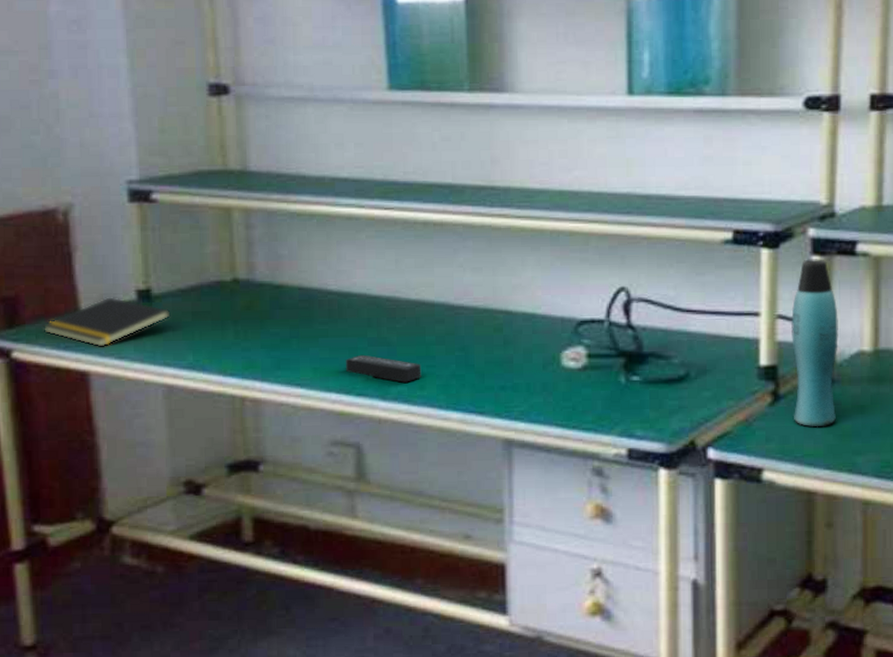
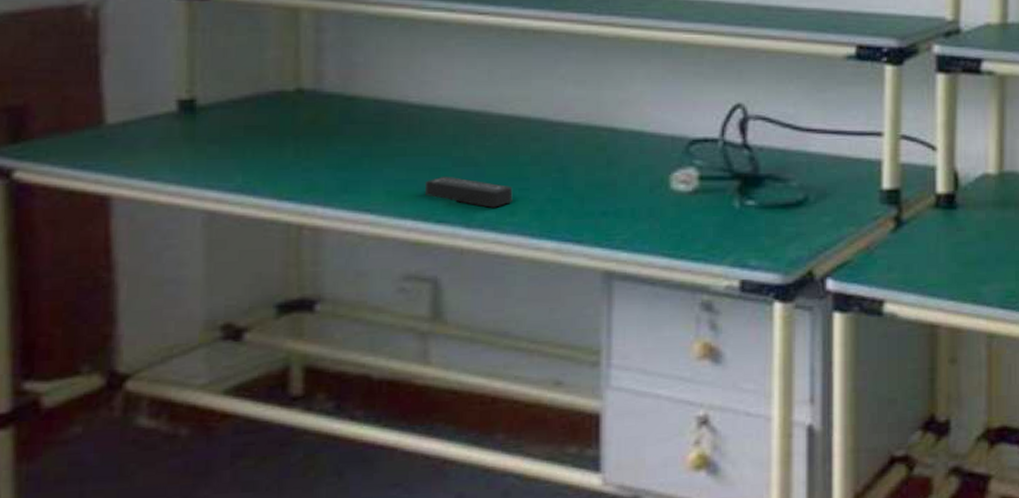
notepad: present [43,296,171,348] -> none [56,106,218,168]
bottle: present [791,259,839,427] -> none [915,77,963,255]

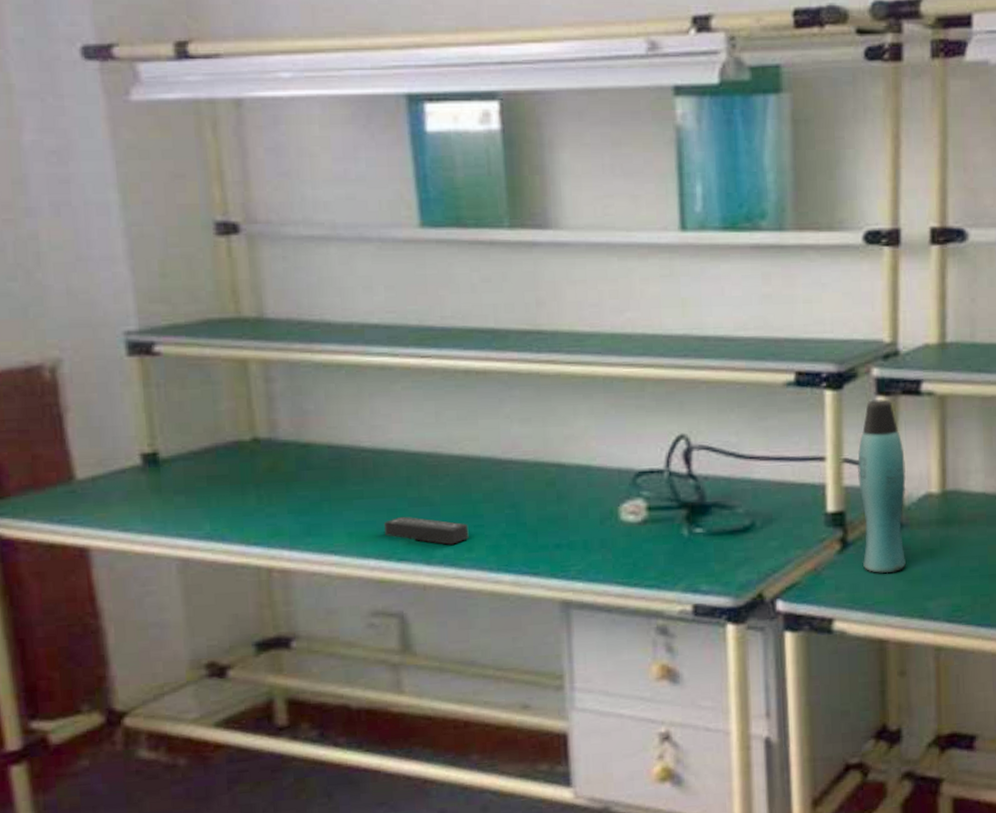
bottle: none [915,77,963,255] -> present [857,399,906,574]

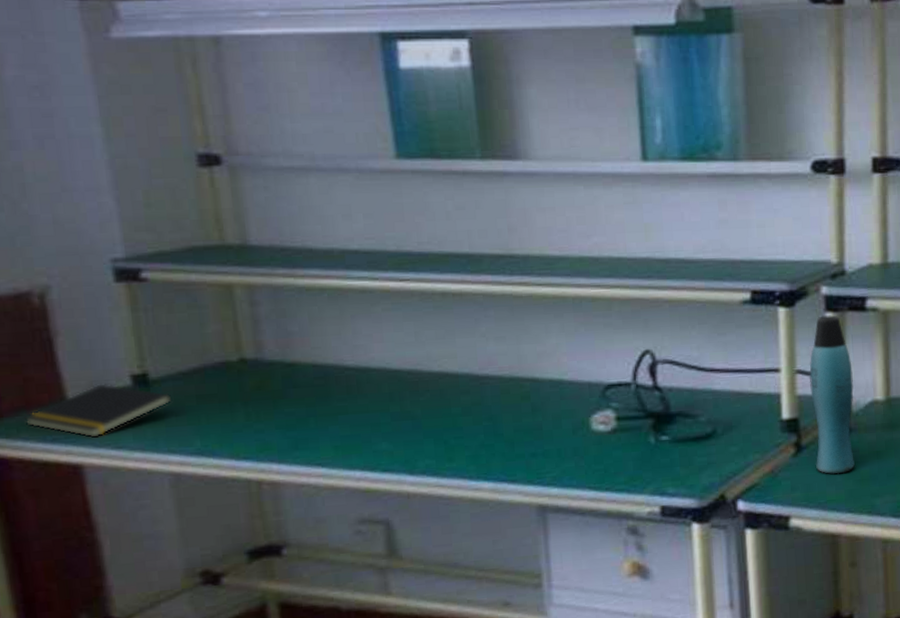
notepad: none [31,461,183,520] -> present [24,382,173,439]
multiport hub: present [384,516,469,545] -> none [369,429,450,456]

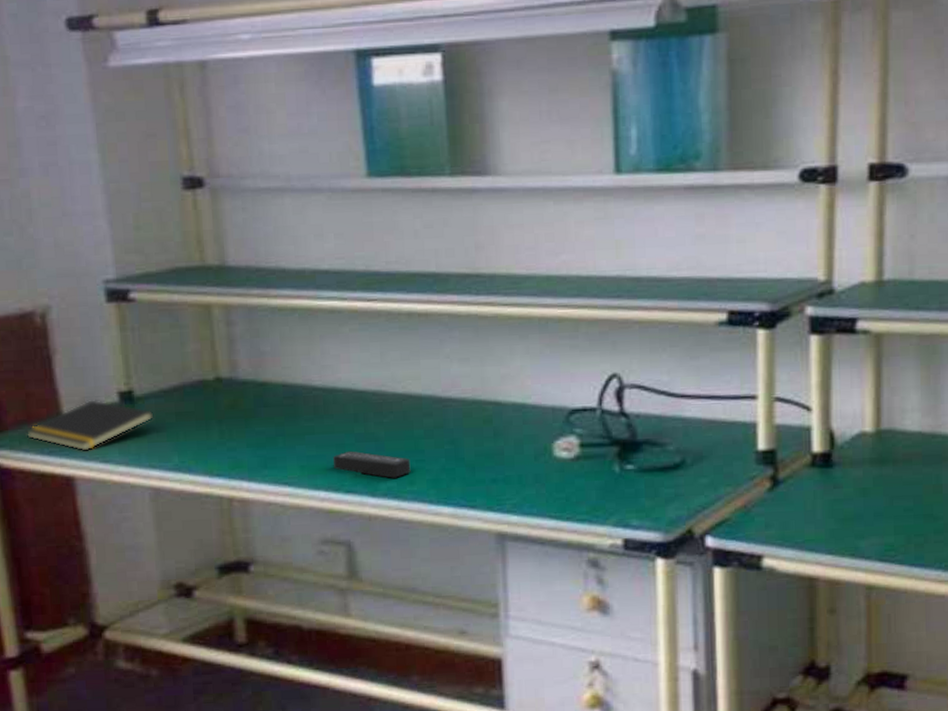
multiport hub: none [369,429,450,456] -> present [333,451,411,478]
bottle: present [809,315,855,474] -> none [789,338,839,512]

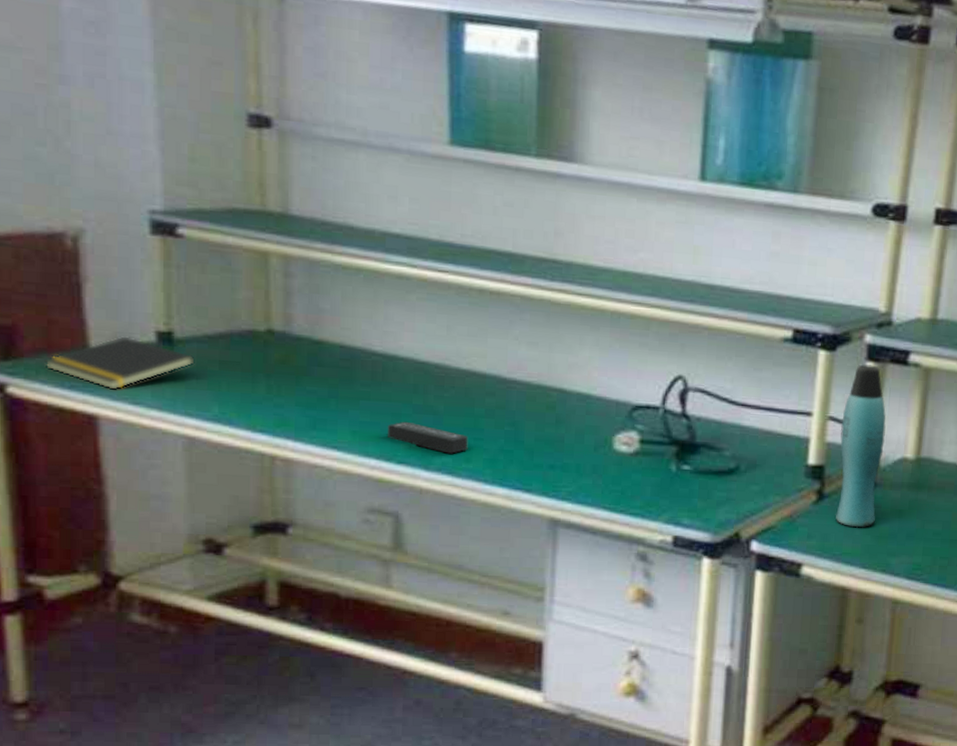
bottle: none [789,338,839,512] -> present [835,364,887,528]

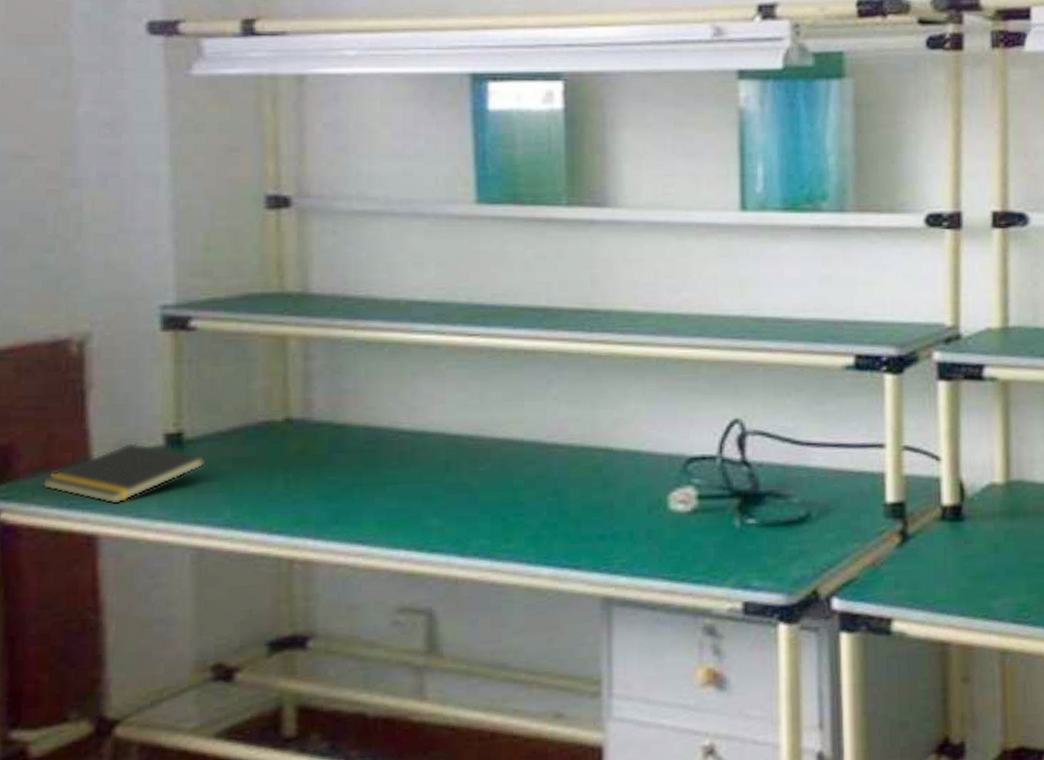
multiport hub: present [388,421,468,454] -> none [418,503,507,535]
bottle: present [835,364,887,528] -> none [918,384,969,570]

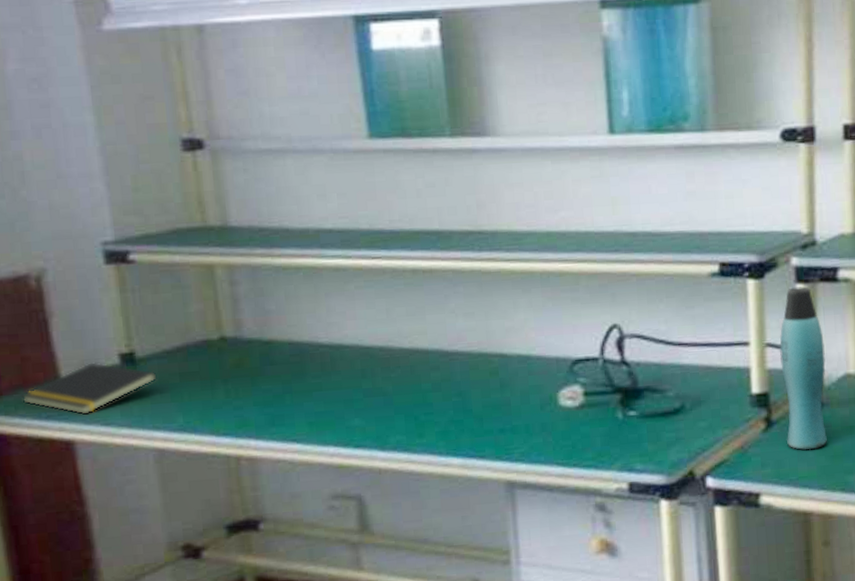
bottle: none [918,384,969,570] -> present [779,286,827,450]

